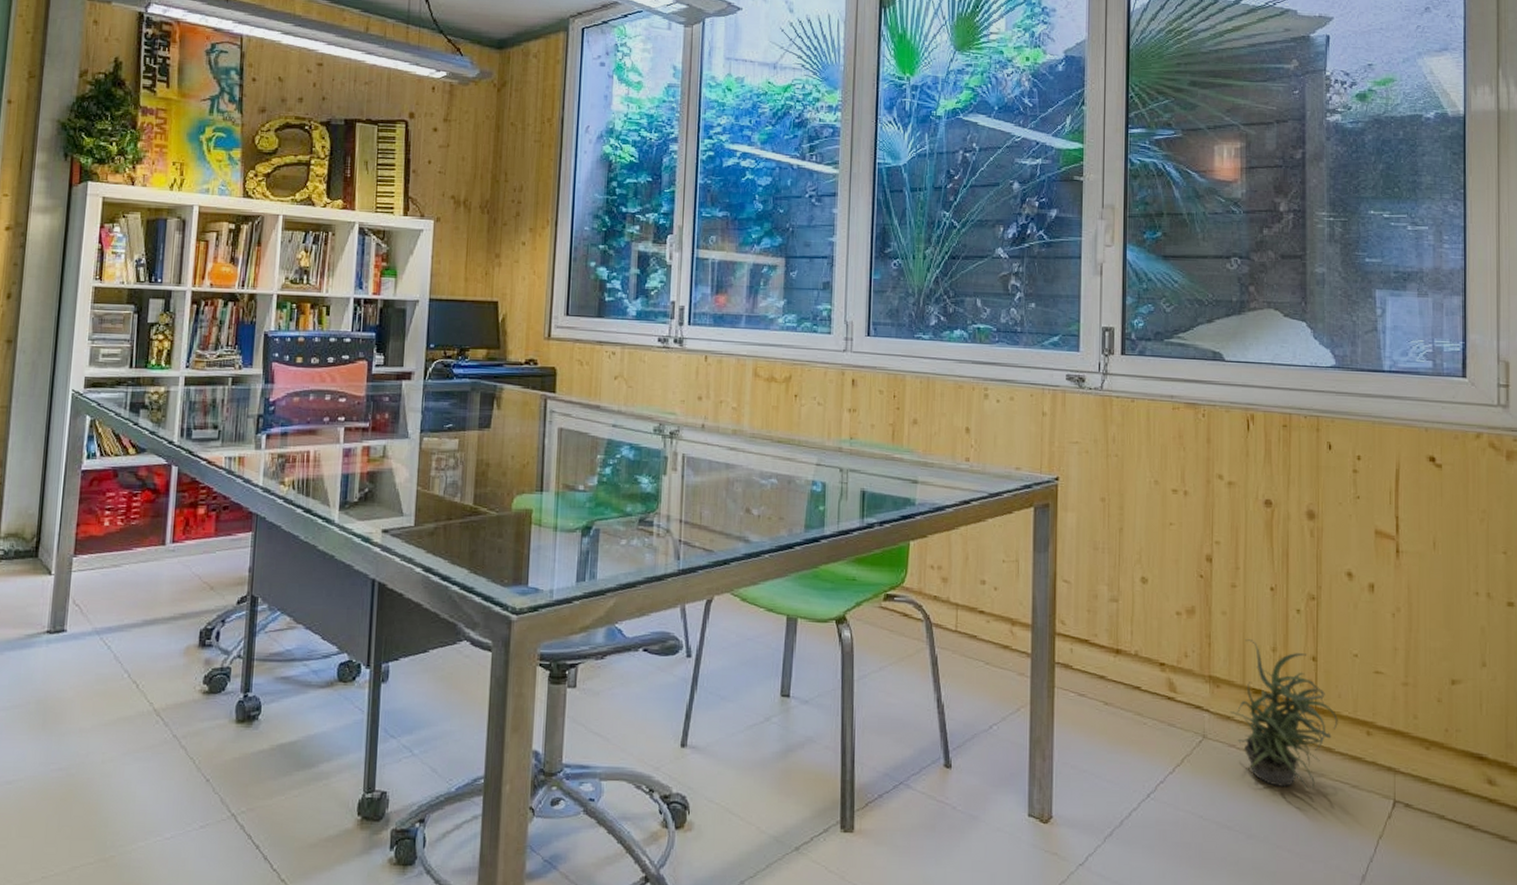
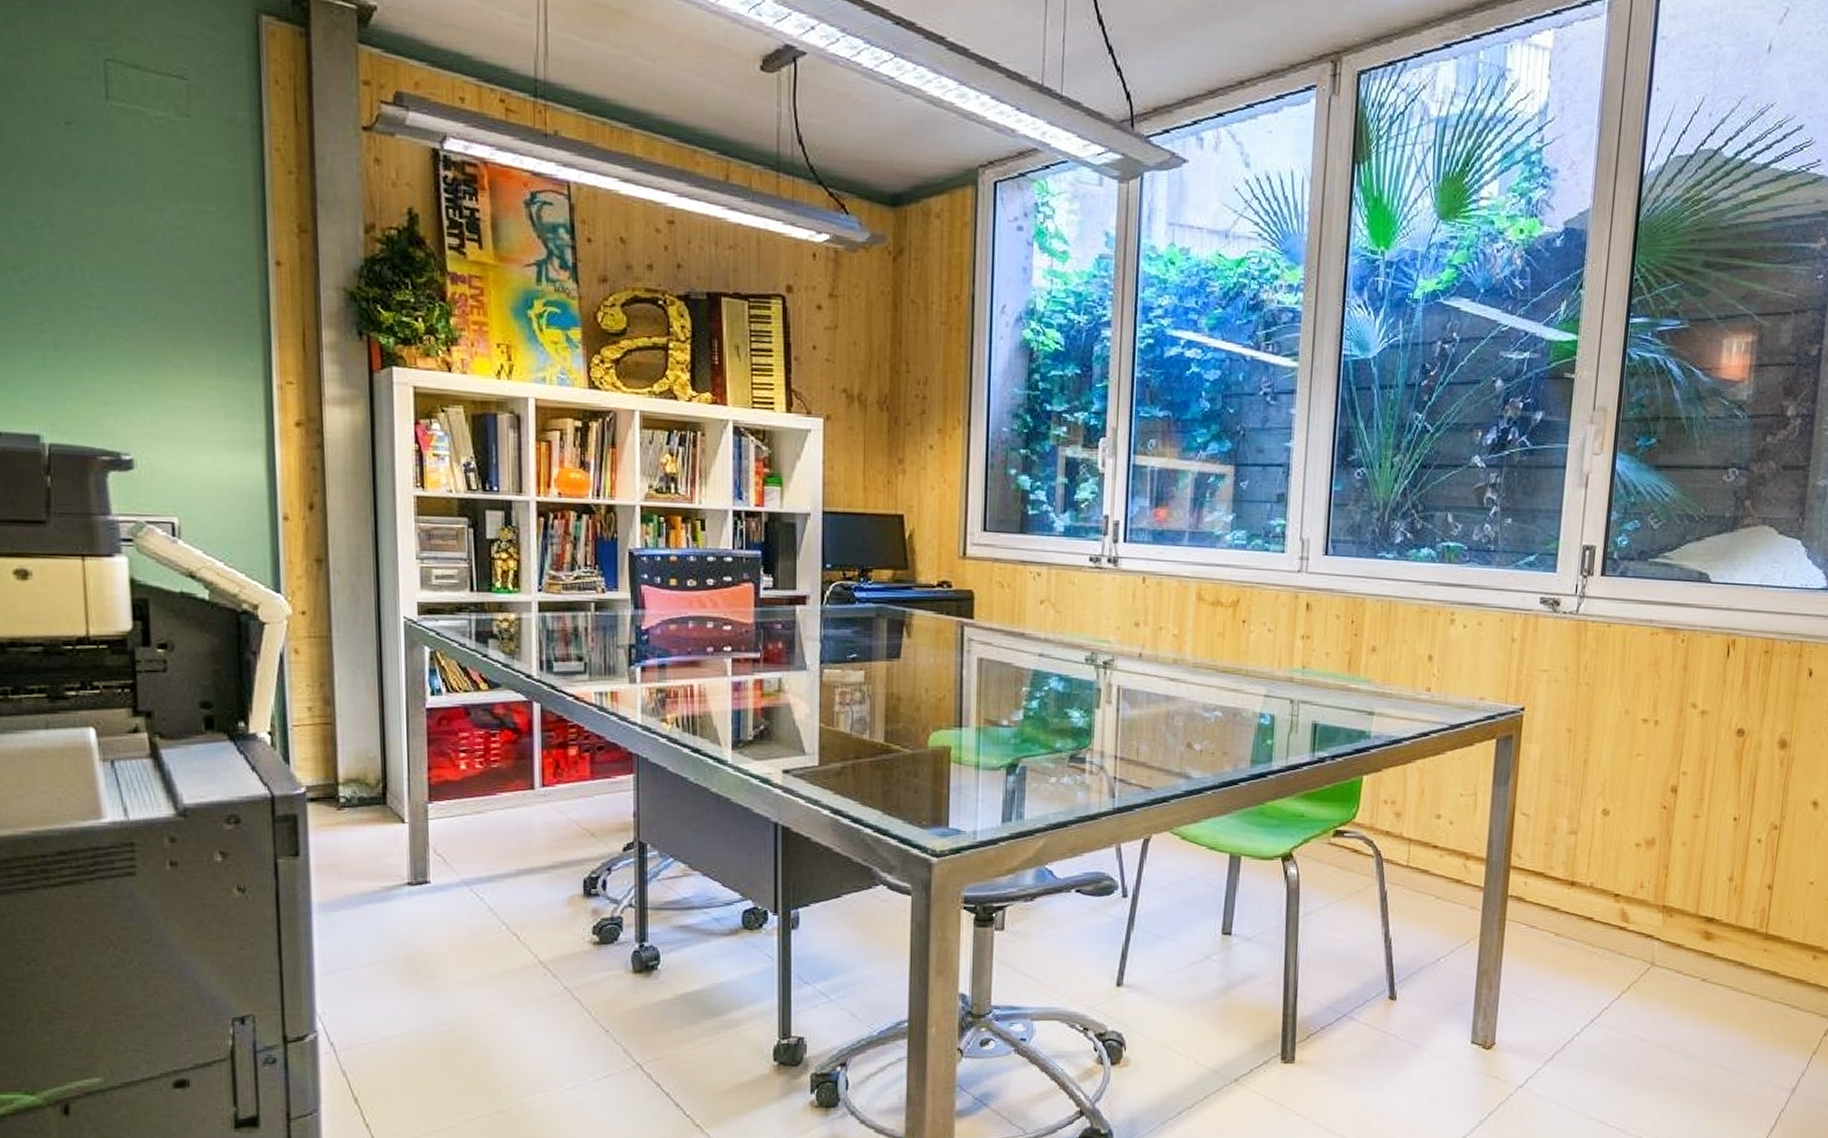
potted plant: present [1229,639,1338,791] -> none [1680,869,1787,1013]

